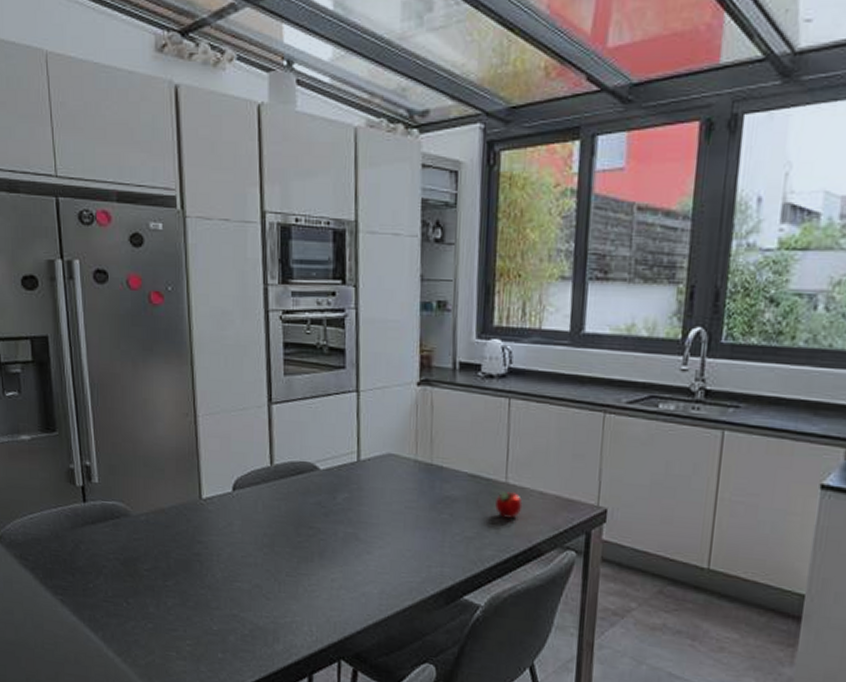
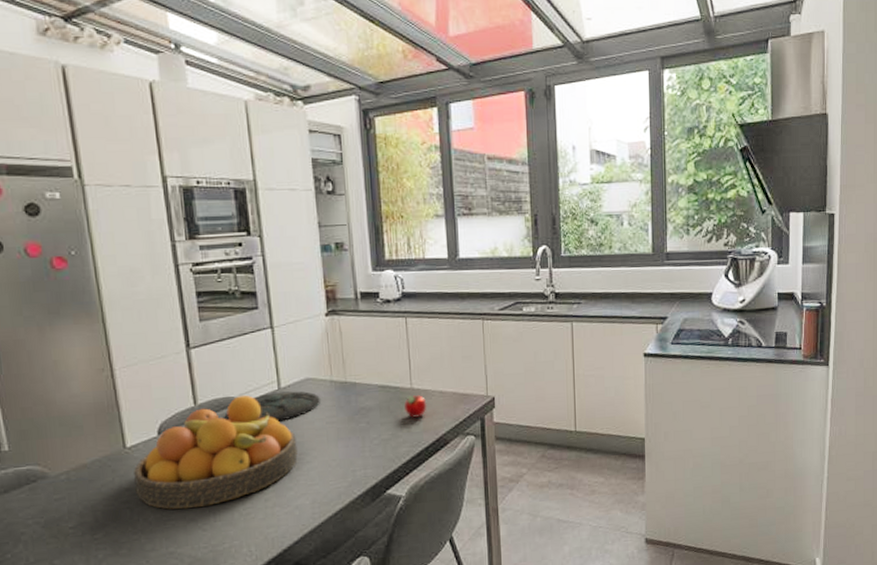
fruit bowl: none [207,462,371,575] -> present [134,395,297,510]
plate: none [331,464,401,497] -> present [254,391,320,422]

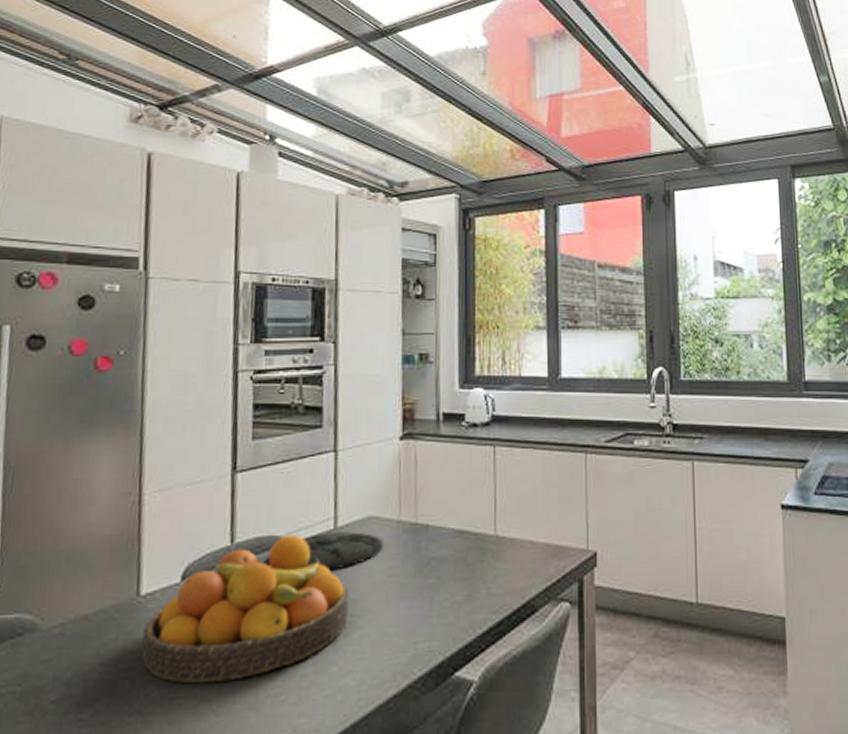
apple: present [404,395,427,418] -> none [485,544,513,575]

